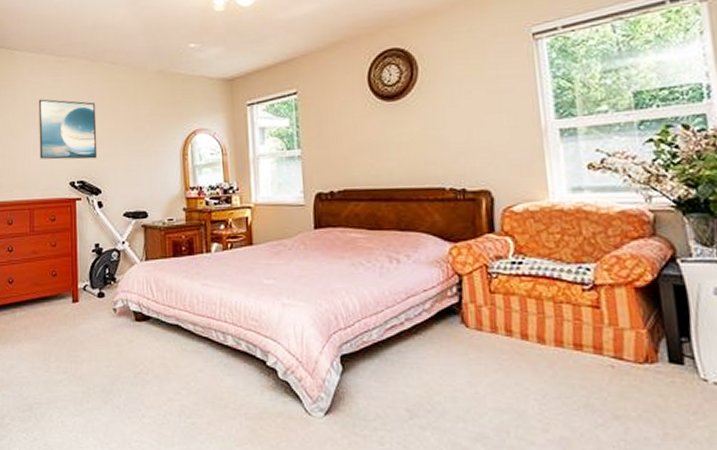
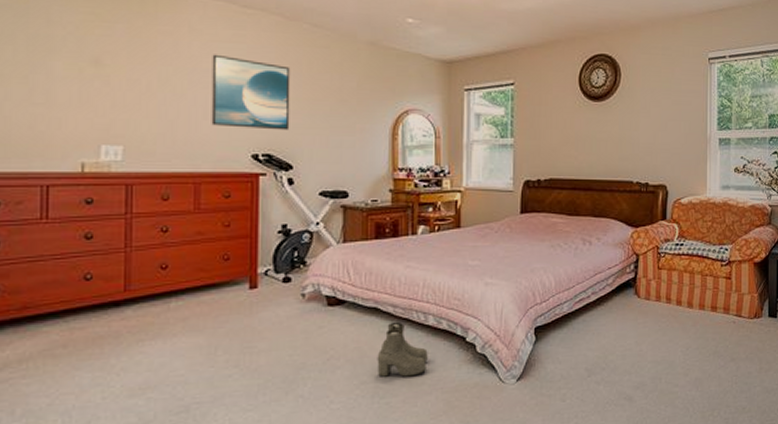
boots: none [181,340,229,398] -> present [377,321,428,377]

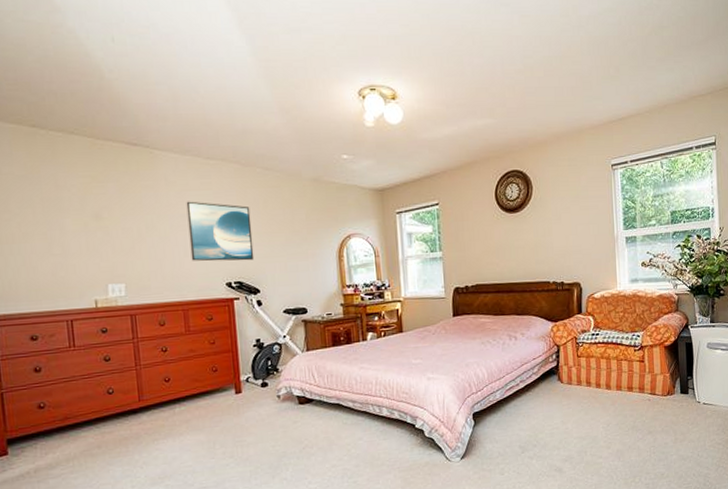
boots: present [377,321,428,377] -> none [343,414,385,461]

